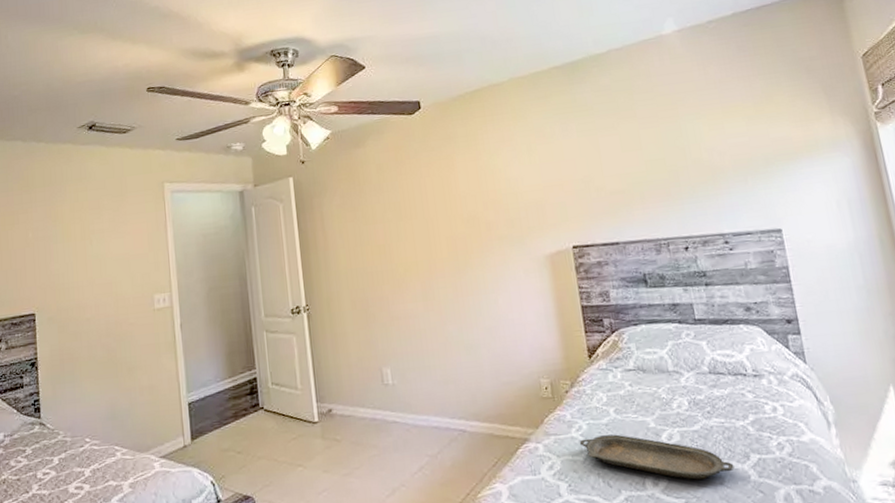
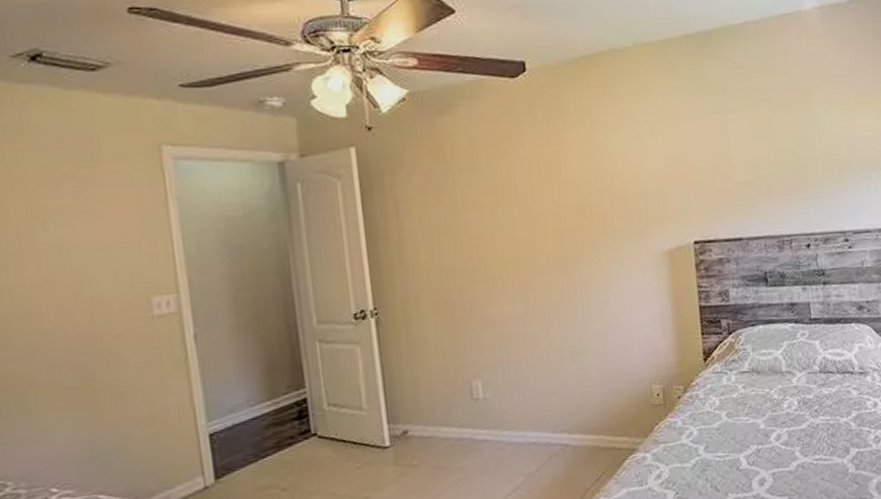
serving tray: present [579,434,734,480] -> none [689,438,835,477]

